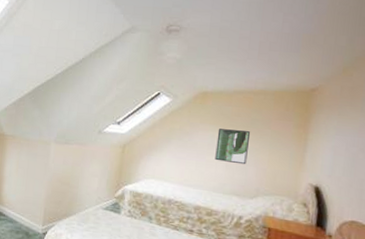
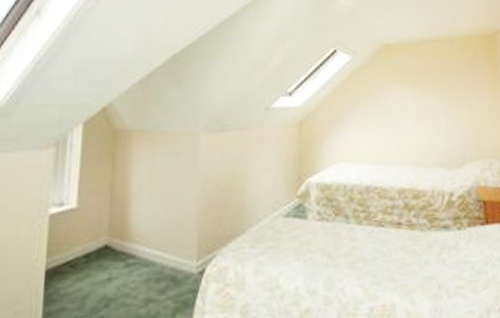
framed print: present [215,129,251,165] -> none [409,86,446,127]

